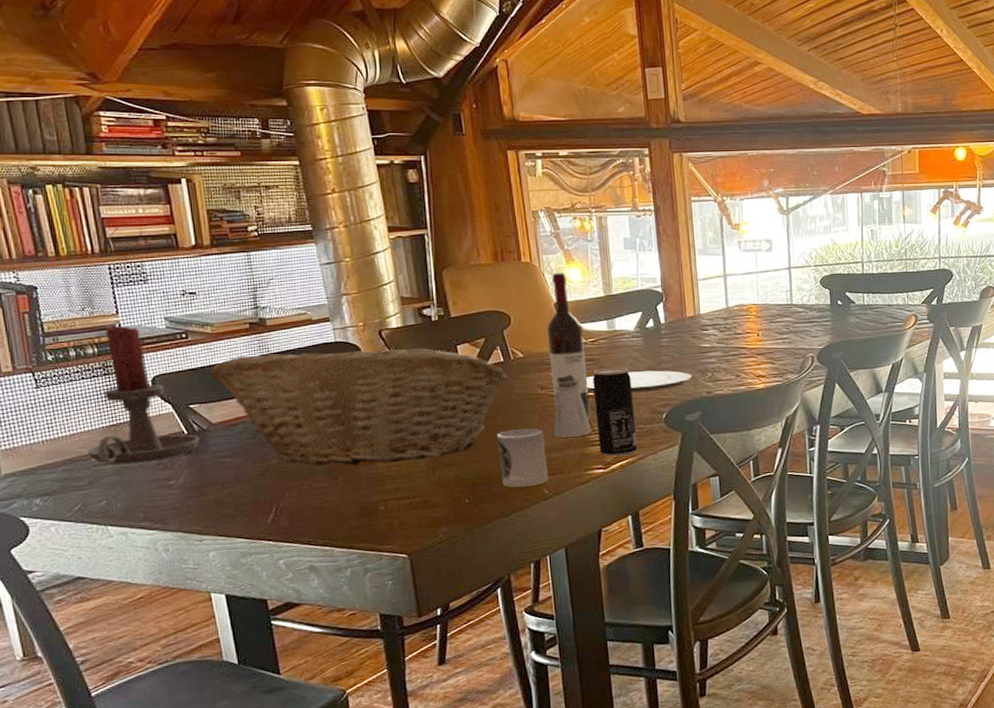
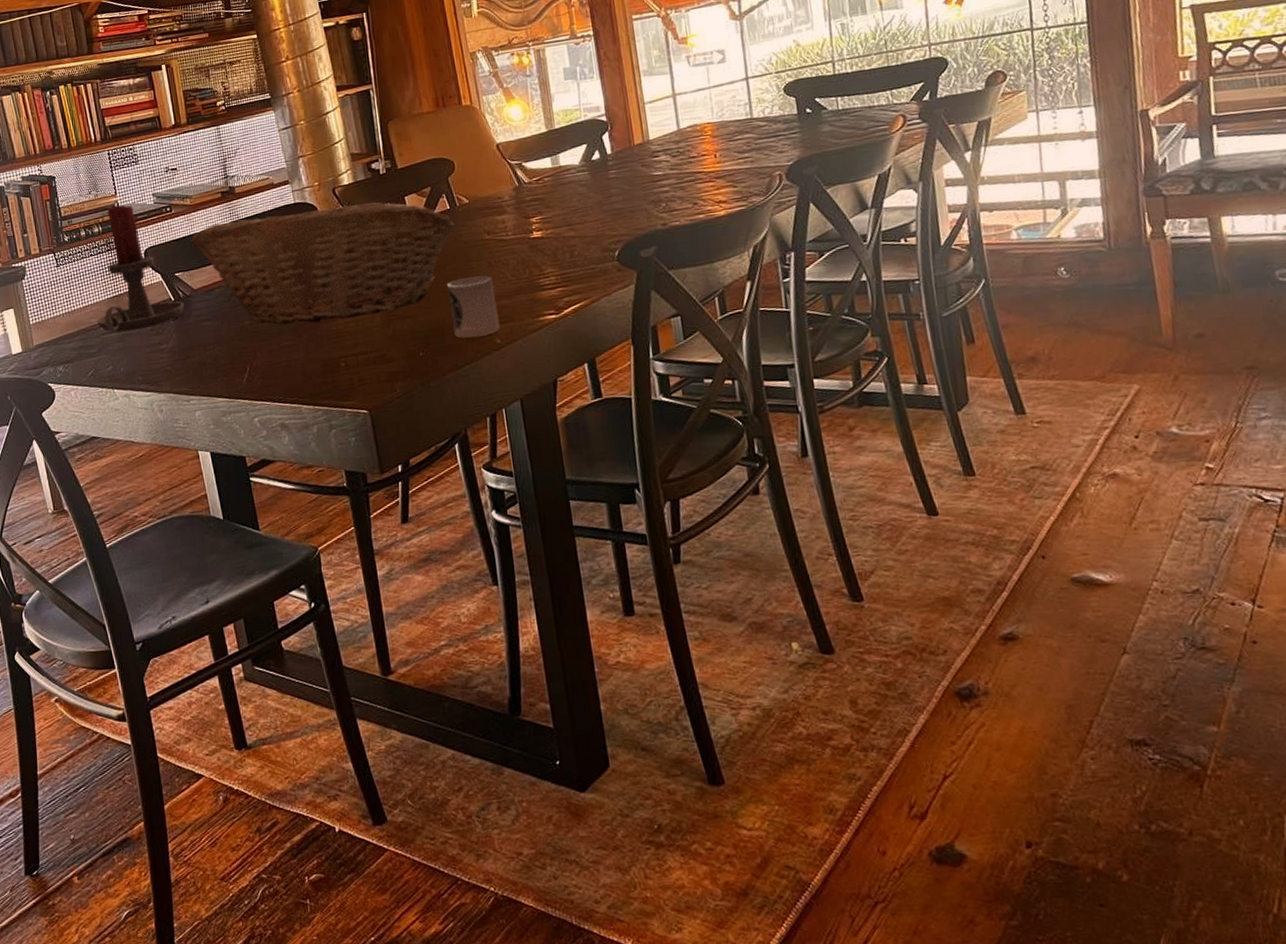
wine bottle: present [546,273,591,418] -> none [490,112,539,261]
saltshaker: present [553,380,592,437] -> none [502,222,542,284]
plate: present [586,370,693,394] -> none [533,204,645,235]
beverage can: present [593,367,638,457] -> none [539,204,591,301]

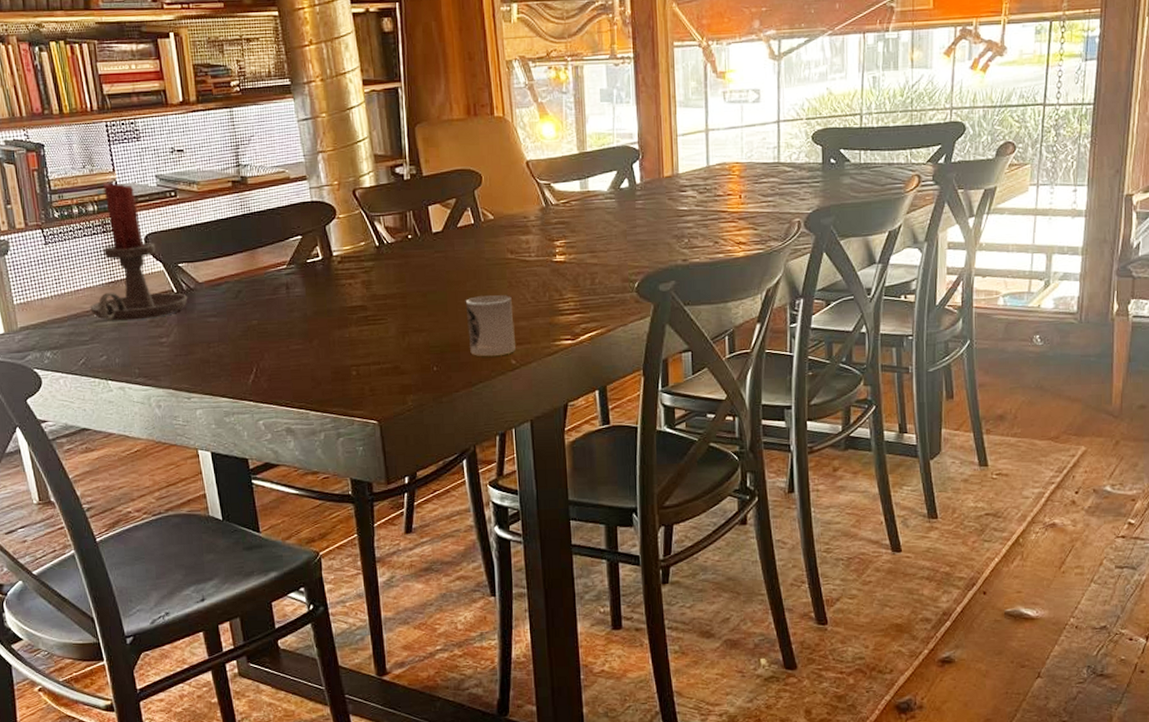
fruit basket: present [190,202,455,325] -> none [196,209,478,329]

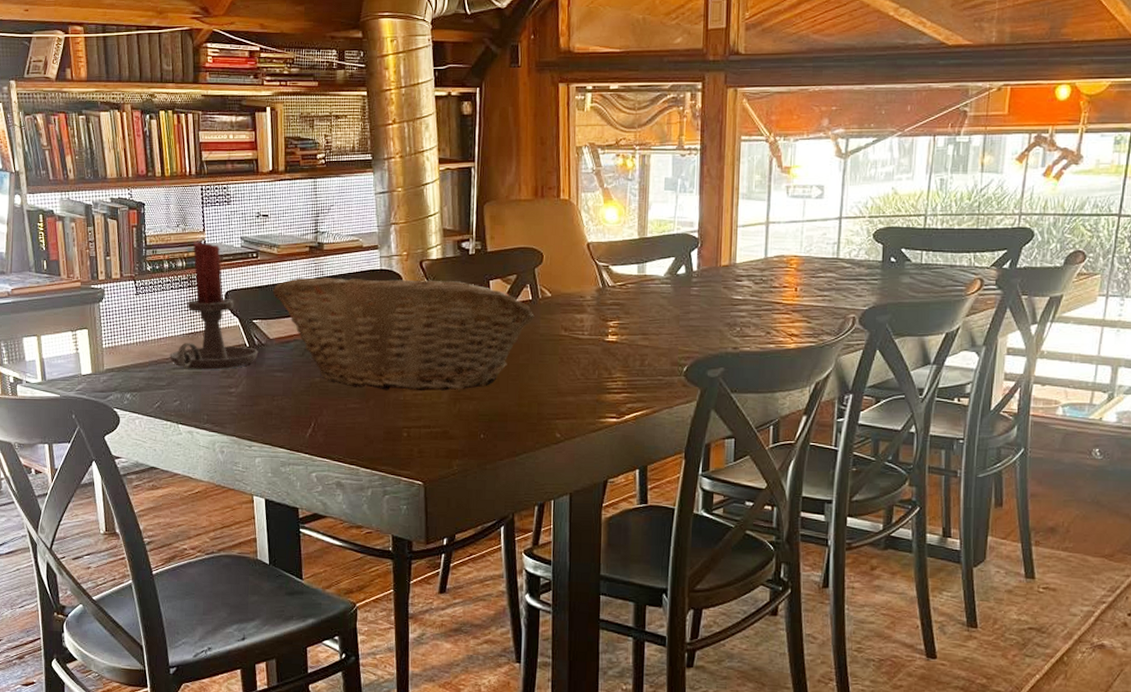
fruit basket: none [196,209,478,329] -> present [272,277,534,391]
cup: present [465,295,516,356] -> none [516,369,562,428]

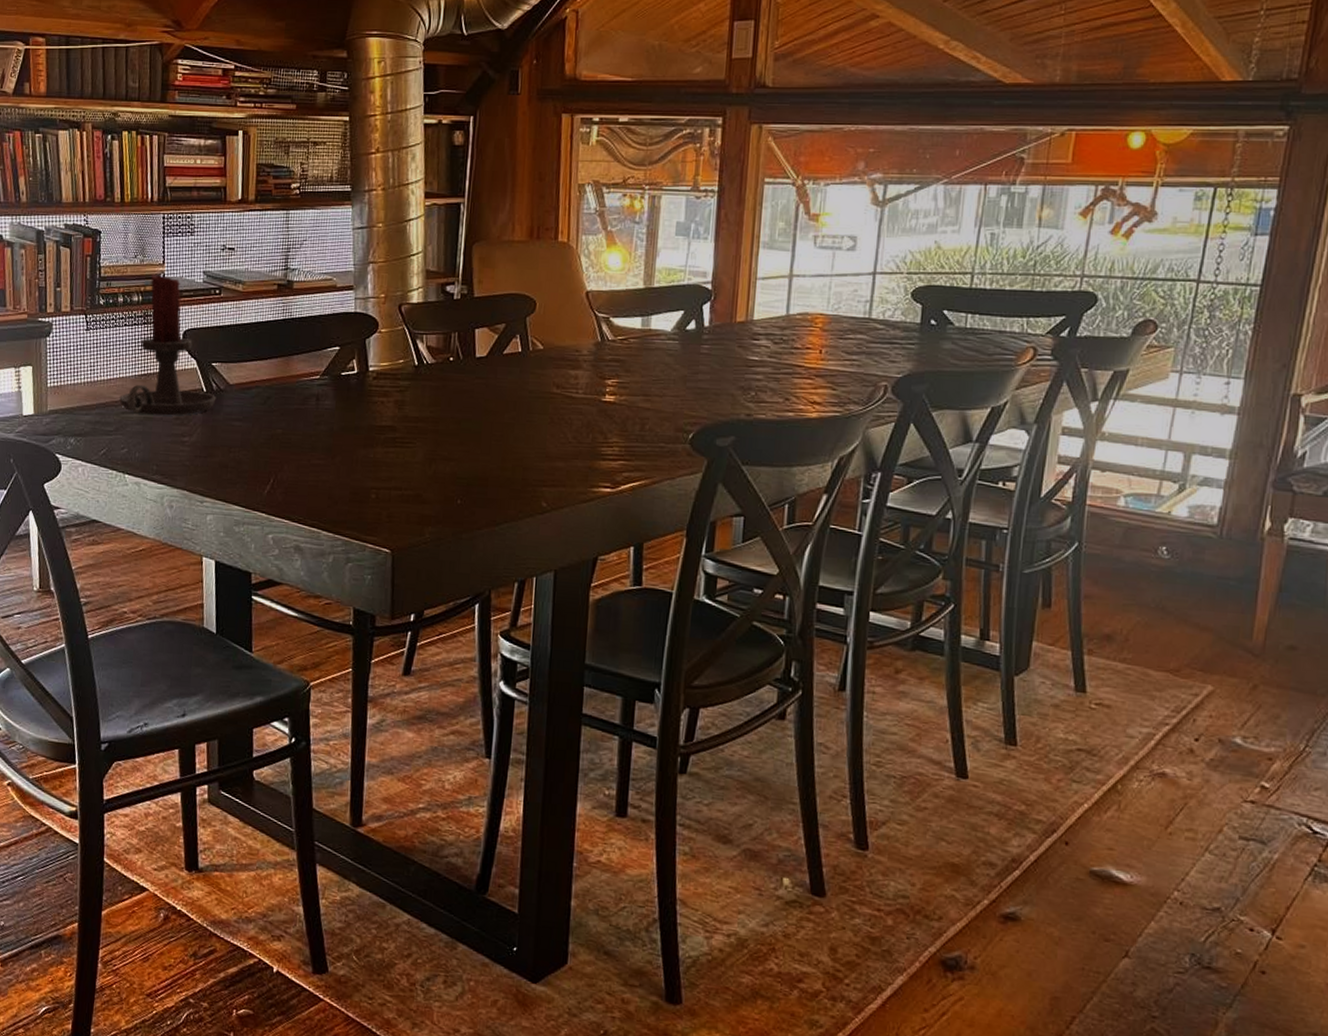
fruit basket: present [272,277,534,391] -> none [234,317,524,450]

